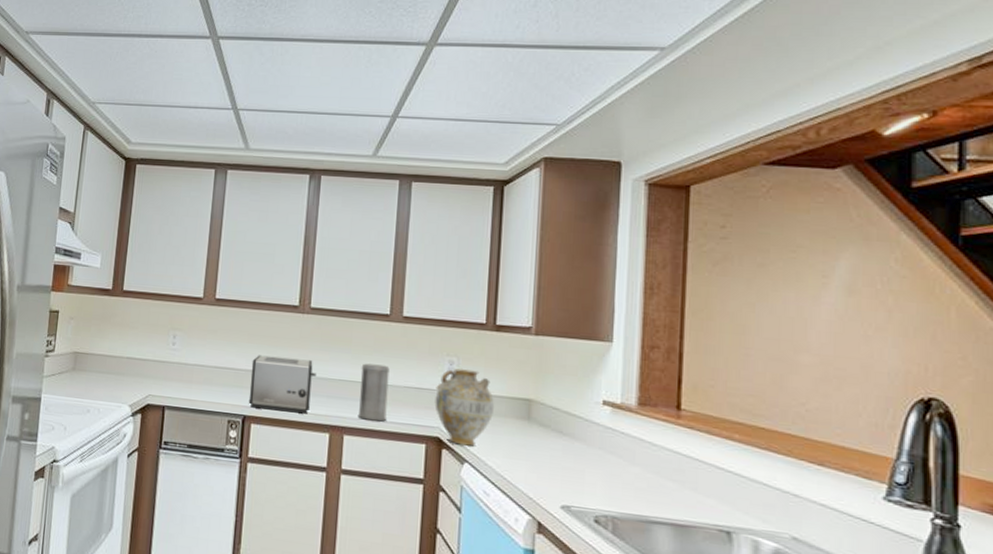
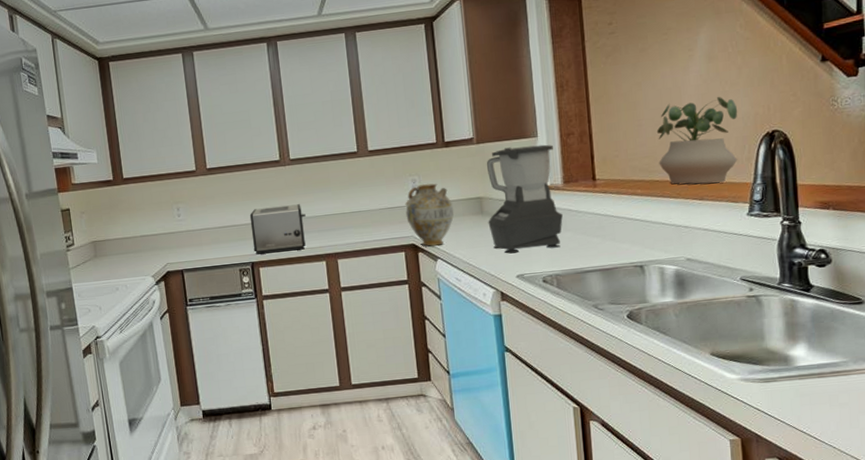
canister: present [357,363,390,422] -> none [341,195,370,244]
blender: none [534,347,631,483] -> present [486,144,563,253]
potted plant: none [767,335,883,450] -> present [656,96,738,185]

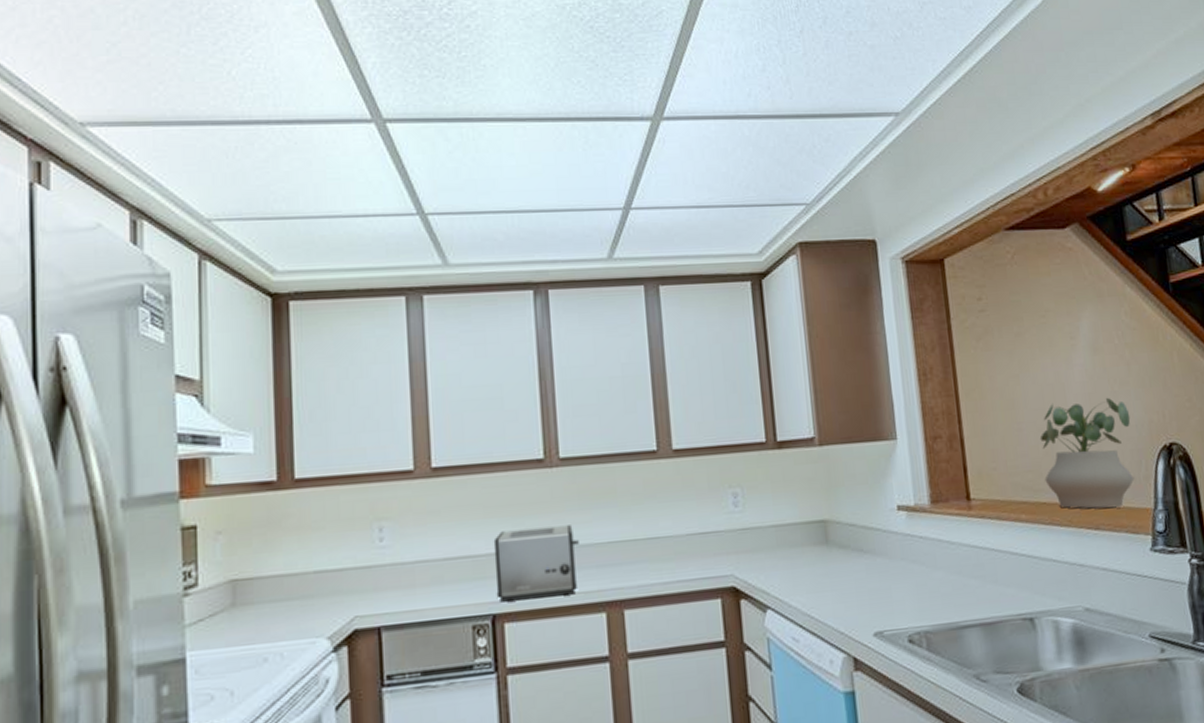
ceramic jug: present [405,183,454,247] -> none [722,499,790,591]
blender: present [486,144,563,253] -> none [831,450,932,601]

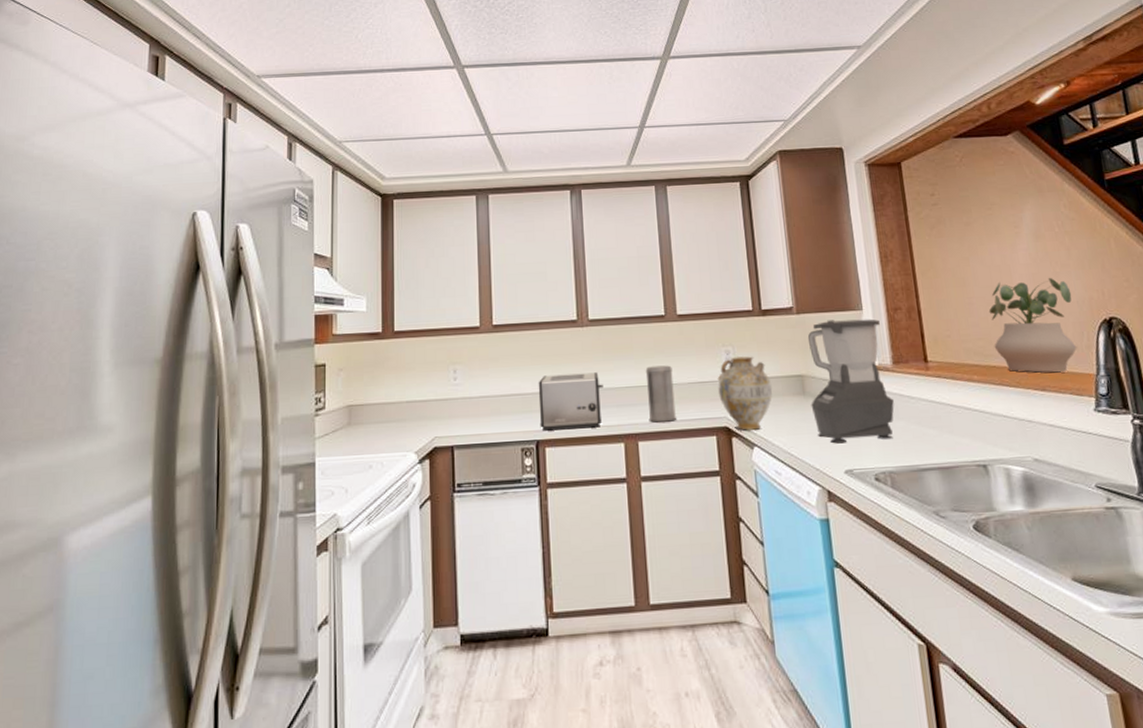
canister: none [632,513,672,586] -> present [645,365,676,423]
ceramic jug: none [722,499,790,591] -> present [717,356,773,431]
blender: none [831,450,932,601] -> present [807,319,895,444]

